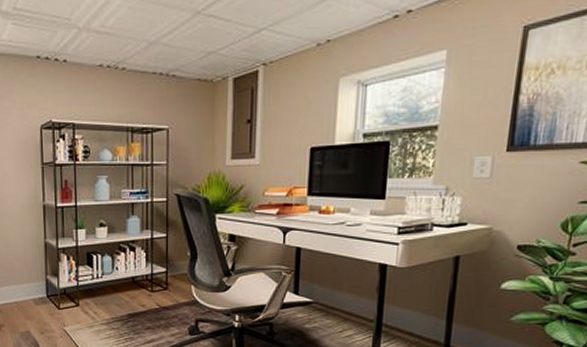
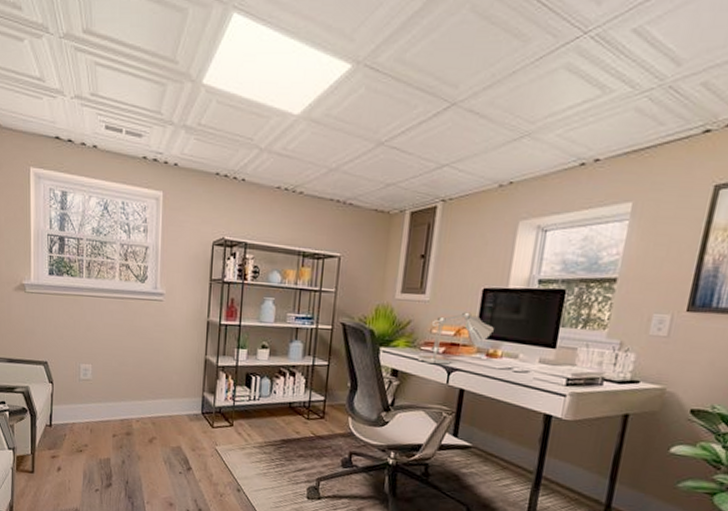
desk lamp: none [253,172,324,226] -> present [417,312,494,365]

